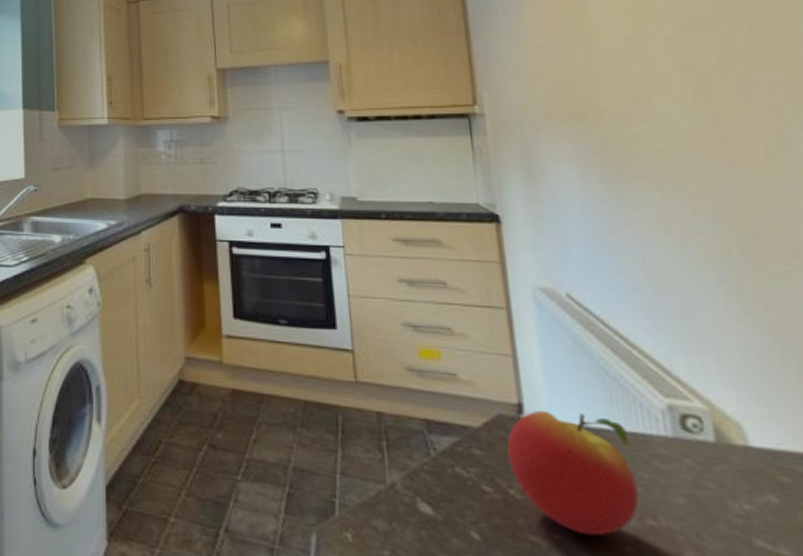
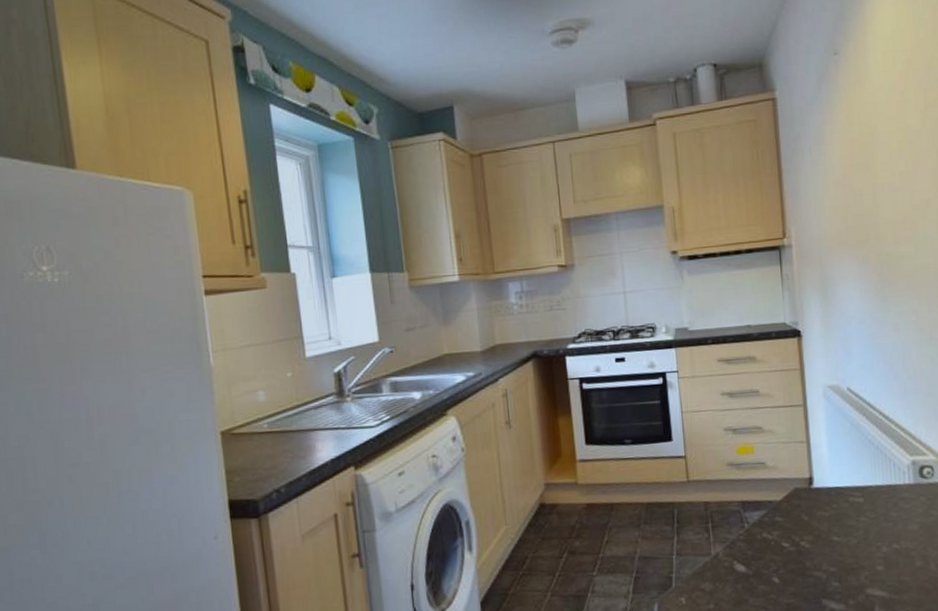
apple: present [507,410,639,536] -> none [801,477,889,564]

